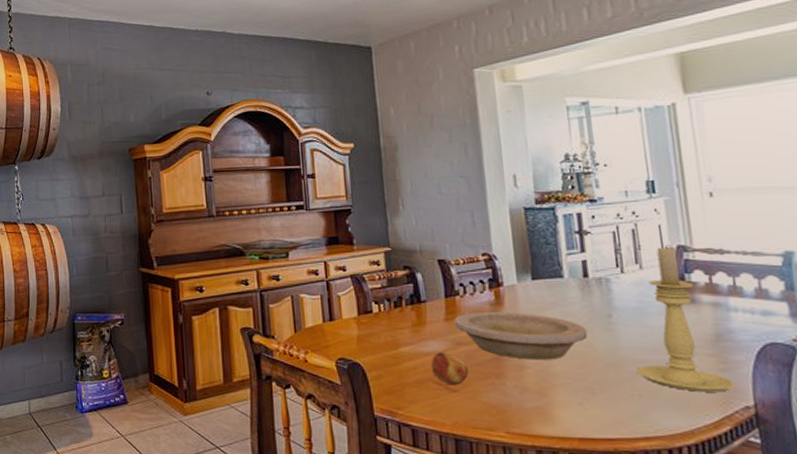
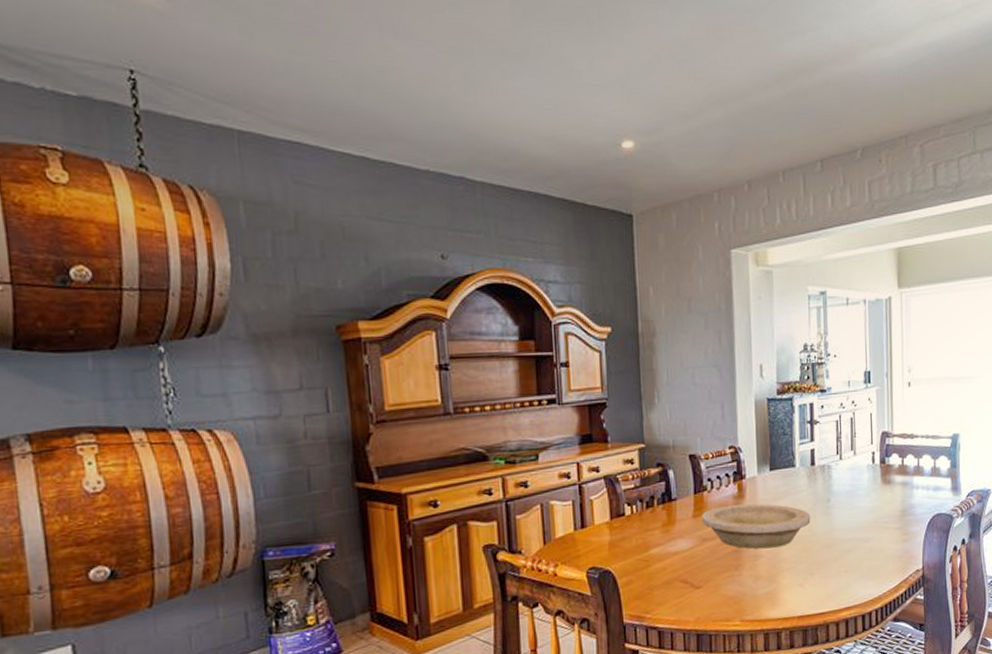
fruit: present [430,352,469,386] -> none [678,549,712,583]
candle holder: present [636,245,735,392] -> none [845,431,911,562]

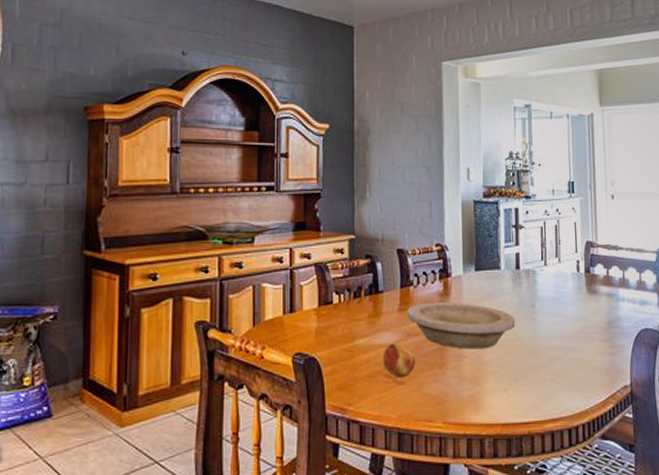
fruit: none [678,549,712,583] -> present [382,343,416,378]

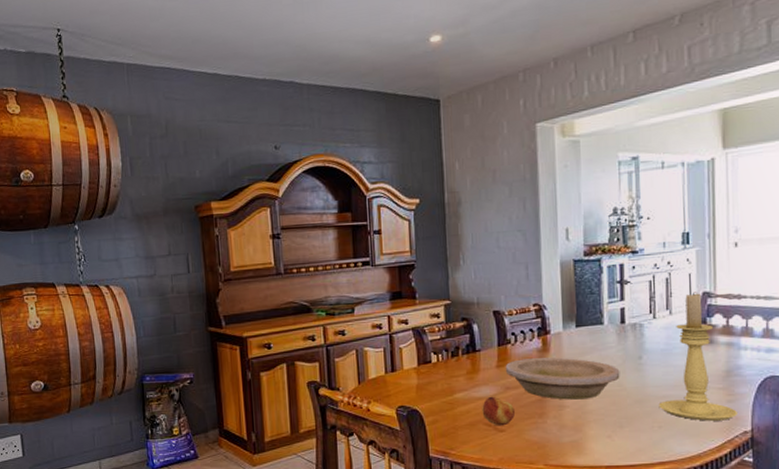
candle holder: none [550,240,618,374] -> present [658,292,737,421]

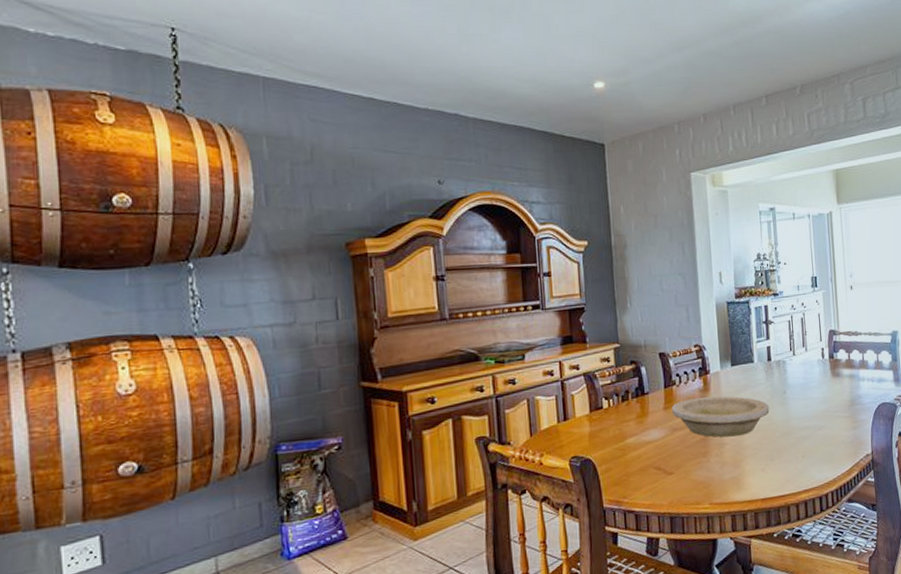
fruit: present [482,396,516,426] -> none [652,438,683,469]
candle holder: present [658,292,737,421] -> none [801,330,861,448]

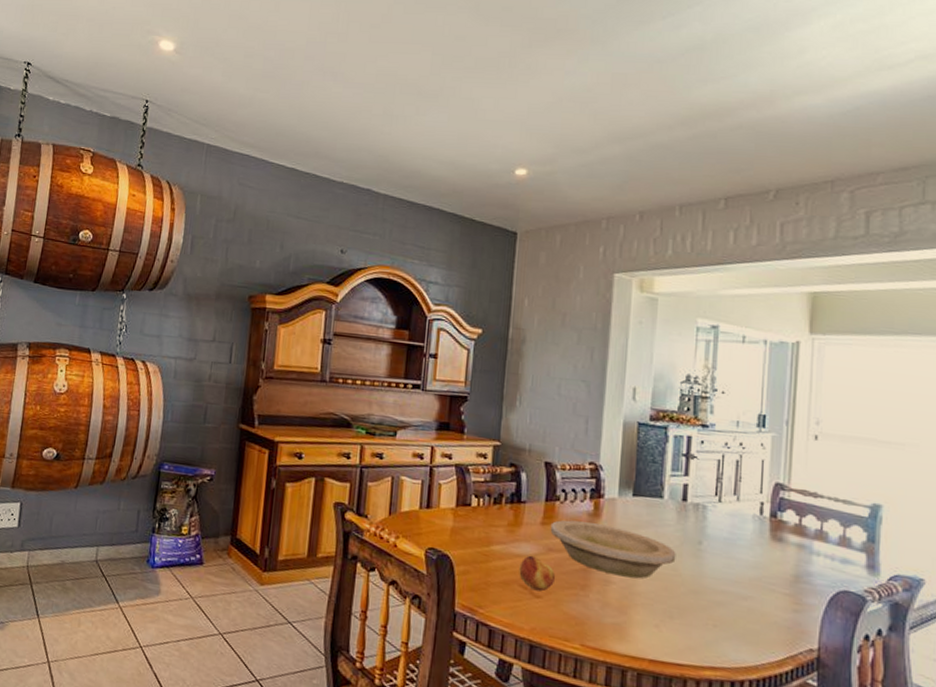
fruit: none [652,438,683,469] -> present [519,555,556,592]

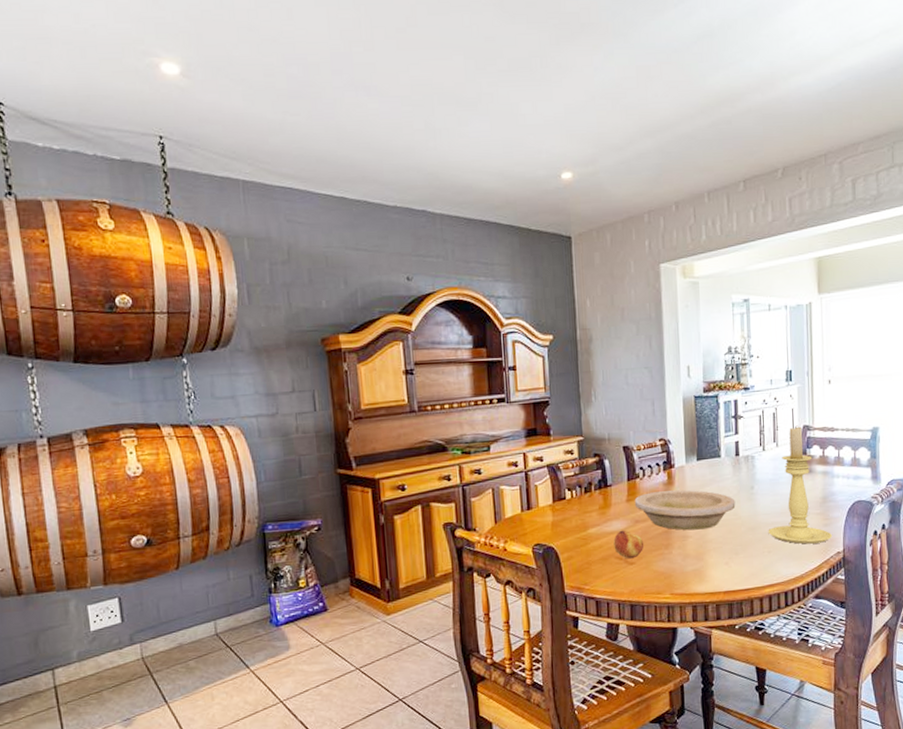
candle holder: none [715,480,803,632] -> present [768,425,832,545]

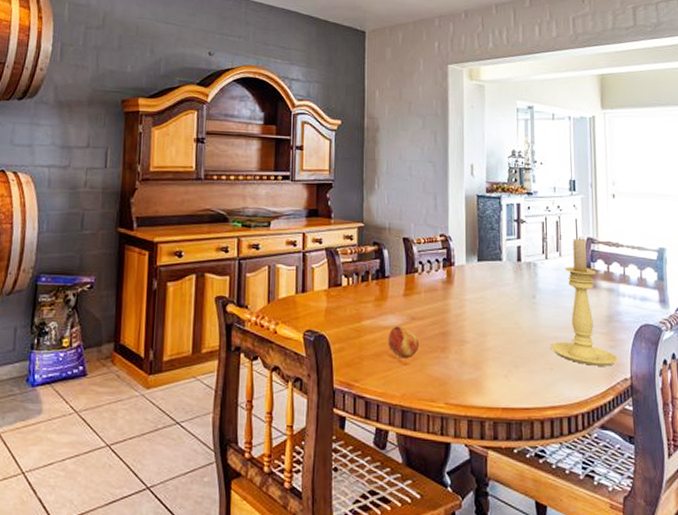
bowl: present [634,489,736,531] -> none [412,289,516,336]

